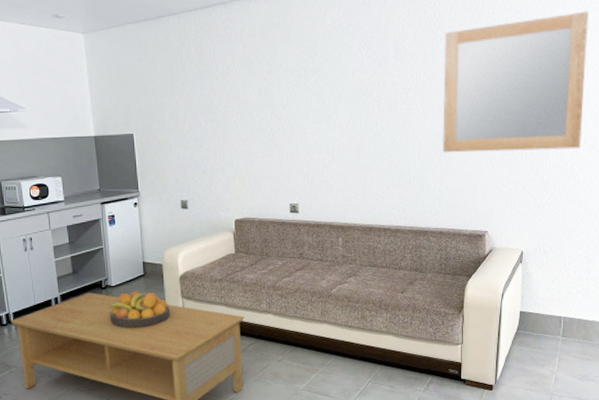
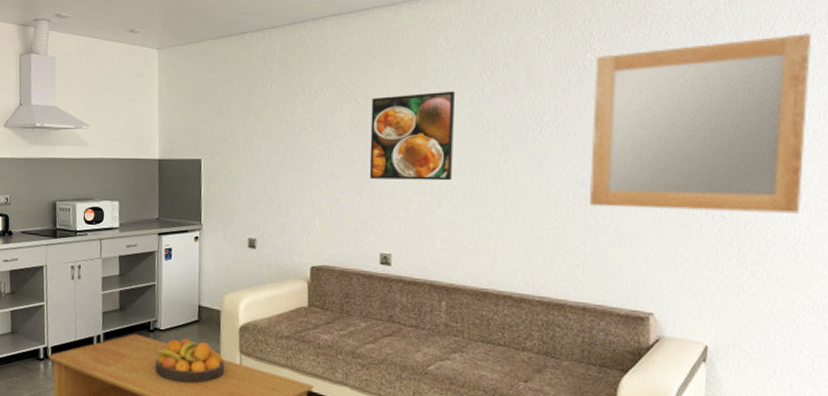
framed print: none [275,64,342,142] -> present [369,91,455,181]

